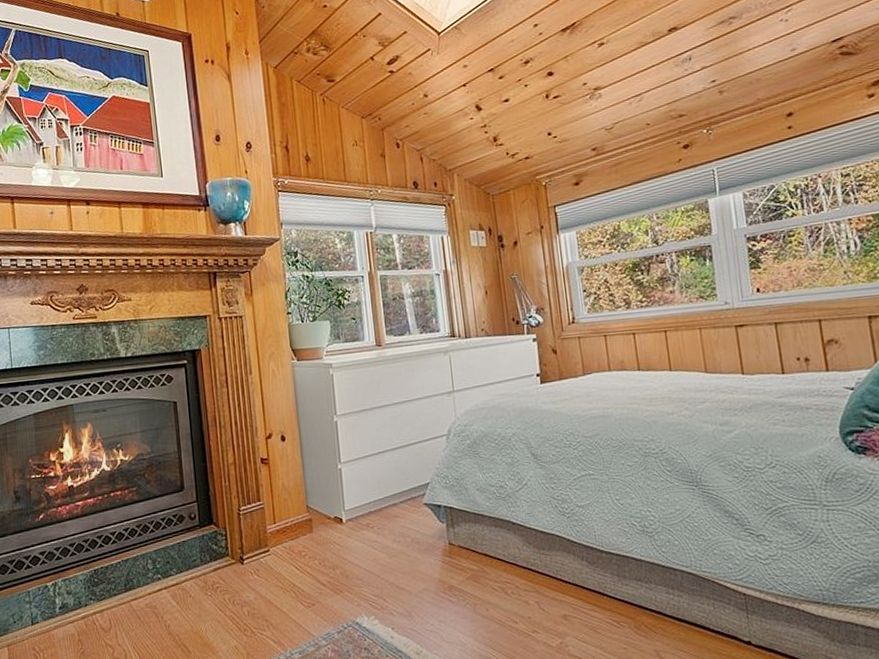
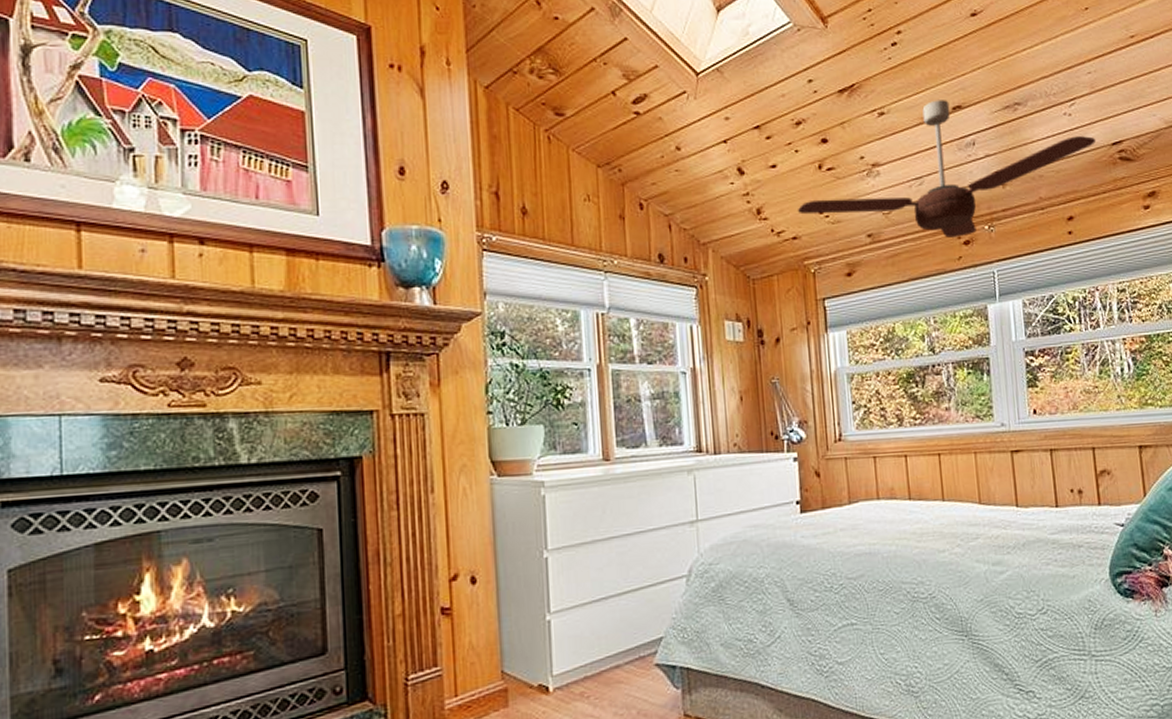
ceiling fan: none [528,24,815,144] -> present [797,100,1097,238]

